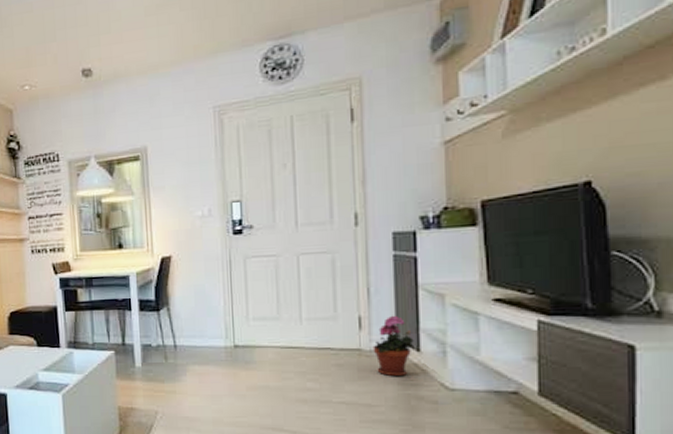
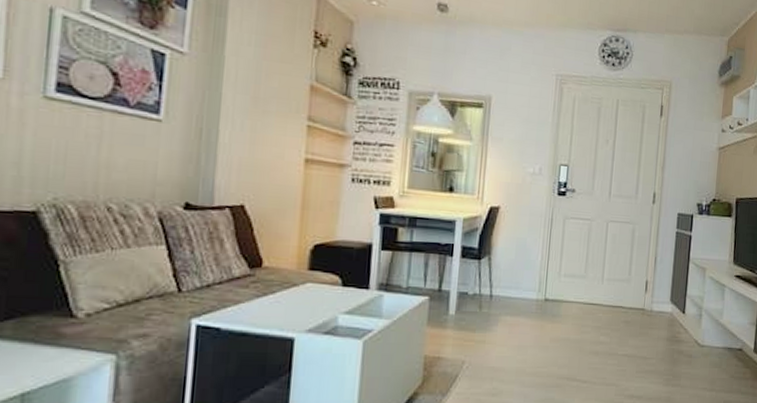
potted plant: present [373,315,414,377] -> none [653,282,682,334]

